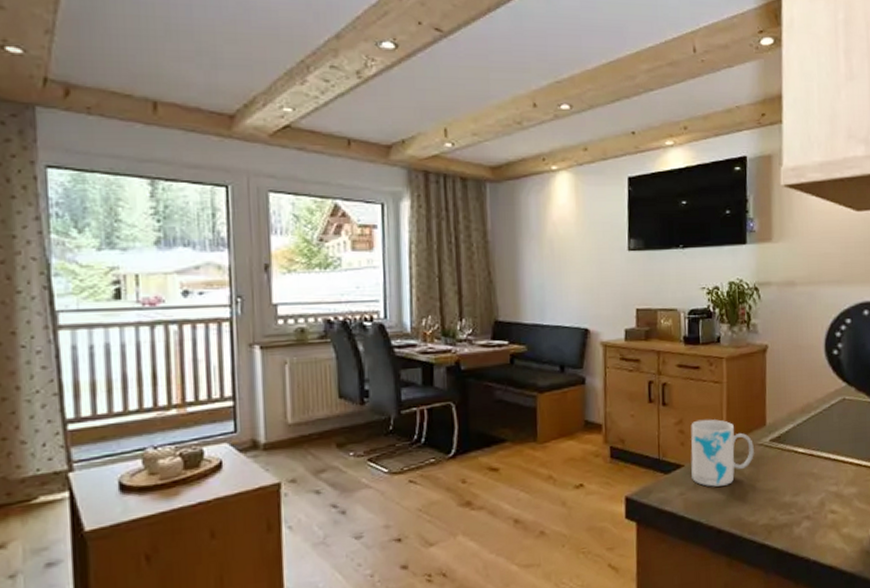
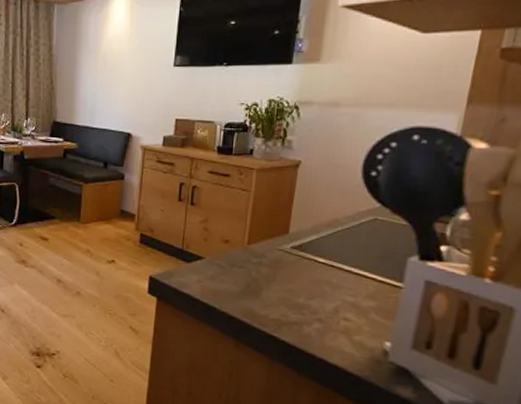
mug: present [691,419,754,487] -> none [210,221,274,280]

